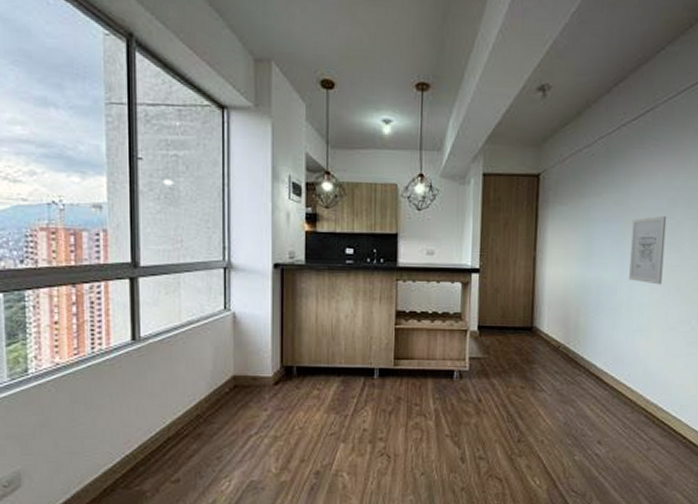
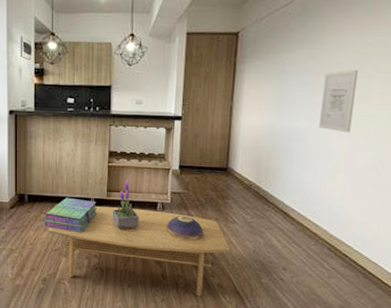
stack of books: none [317,368,383,412] -> present [44,197,98,233]
coffee table: none [322,378,539,481] -> present [48,206,231,296]
potted plant: none [400,343,433,405] -> present [112,179,139,230]
decorative bowl: none [465,386,509,414] -> present [166,216,204,241]

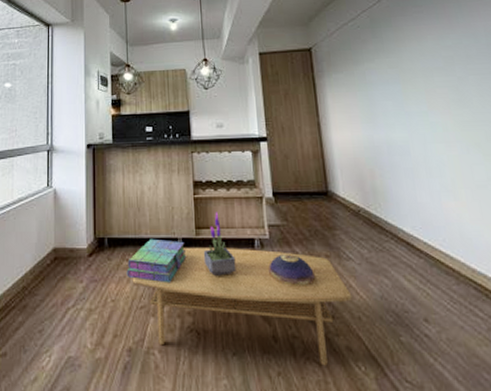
wall art: present [319,70,359,133] -> none [410,74,458,142]

